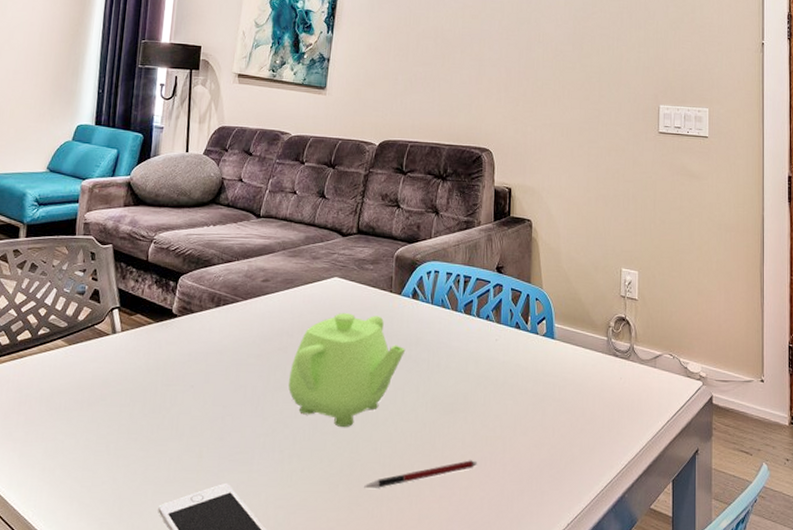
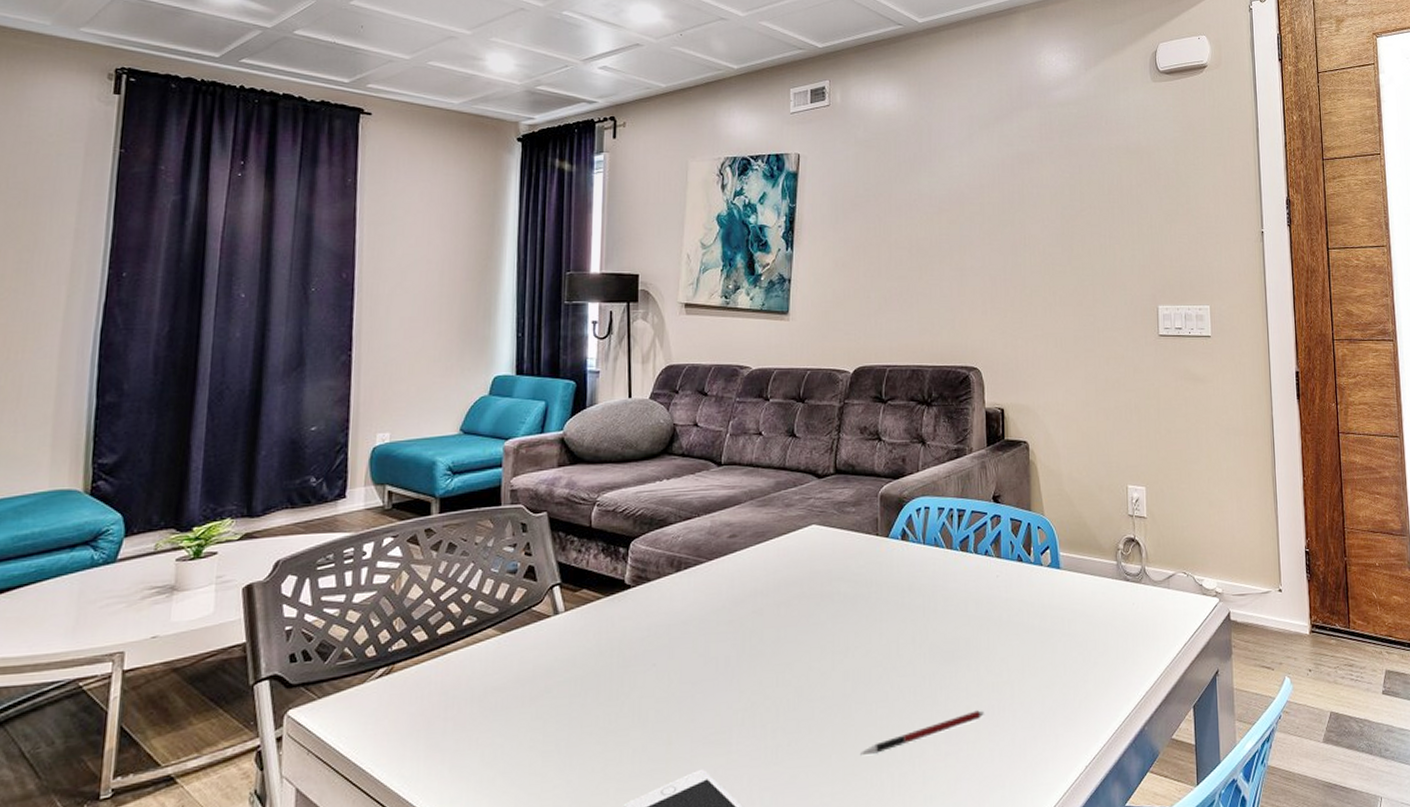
teapot: present [288,313,406,428] -> none [767,563,898,692]

